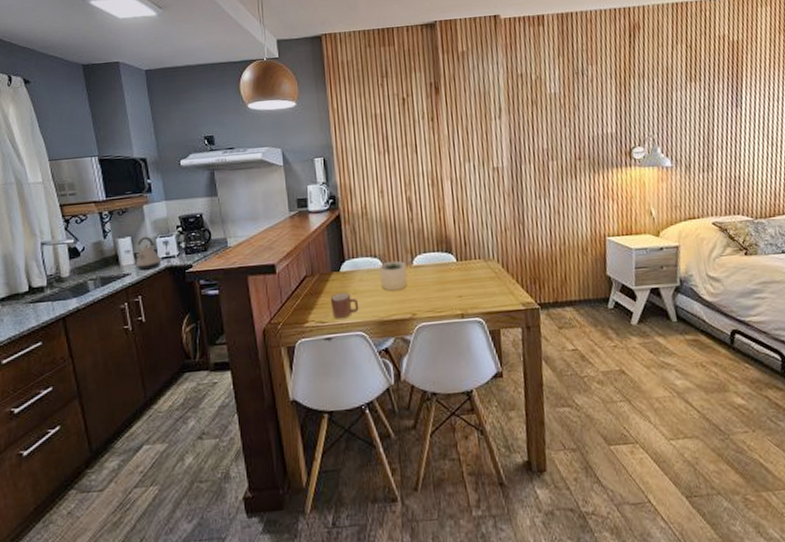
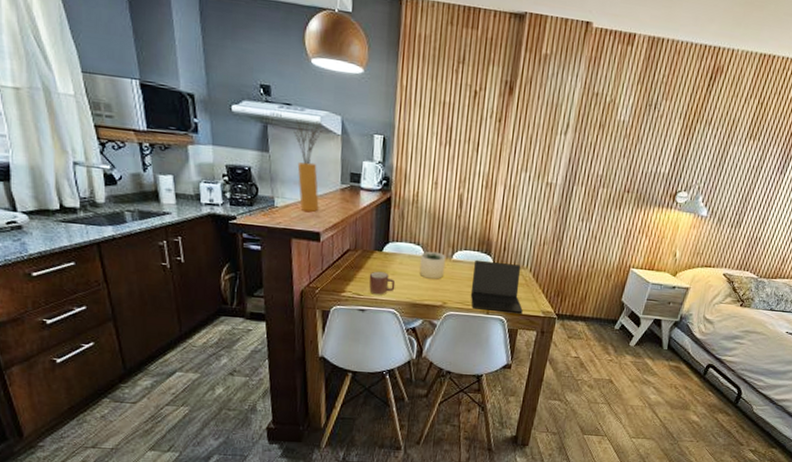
kettle: present [135,236,162,270] -> none [177,178,205,213]
vase: none [239,157,271,247] -> present [294,120,323,213]
laptop: none [437,257,501,315] -> present [471,259,523,314]

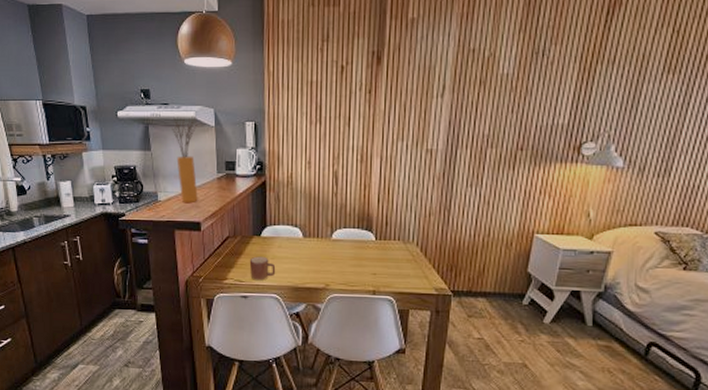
planter: present [419,251,446,280] -> none [299,232,325,262]
laptop: present [471,259,523,314] -> none [354,237,413,293]

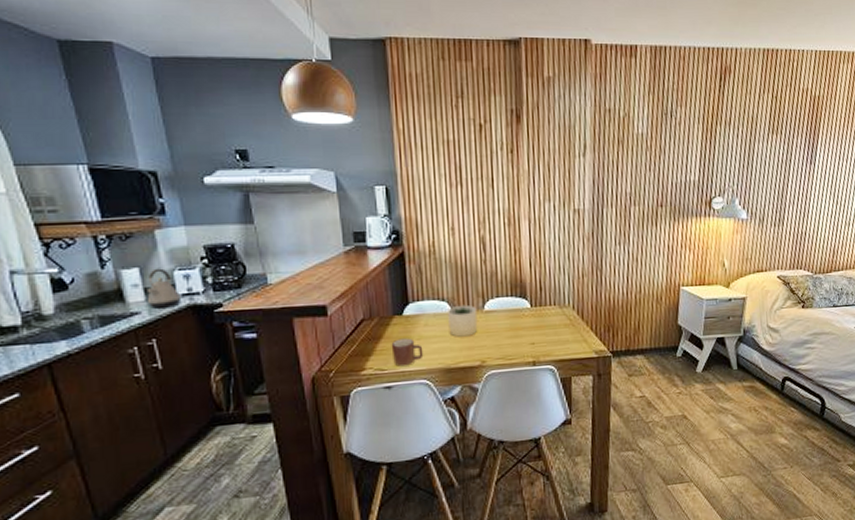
kettle: none [75,182,98,214] -> present [146,268,182,309]
vase: present [172,115,198,204] -> none [281,180,321,285]
planter: none [299,232,325,262] -> present [448,304,478,338]

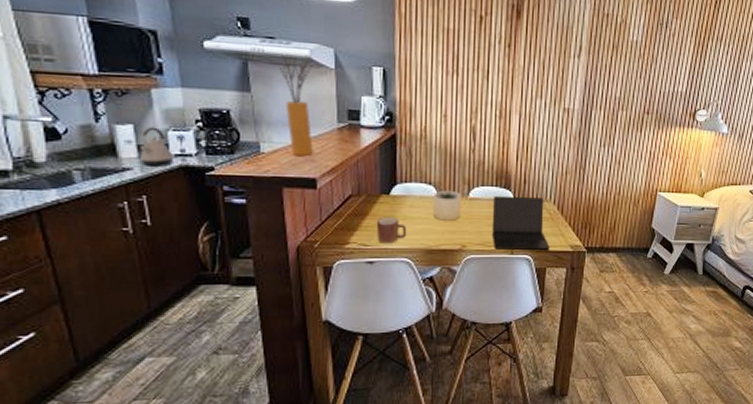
vase: none [281,180,321,285] -> present [279,54,313,157]
laptop: none [510,304,573,362] -> present [491,195,550,251]

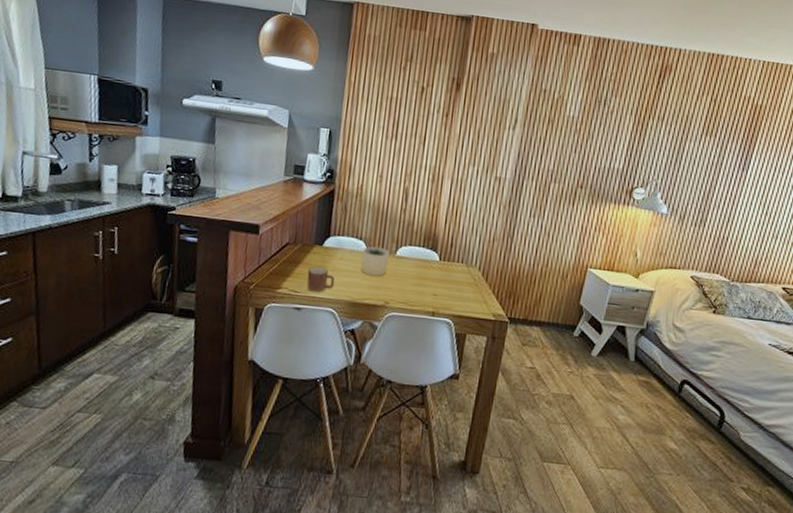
kettle: present [139,127,175,167] -> none [117,168,146,203]
vase: present [279,54,313,157] -> none [241,113,271,204]
laptop: present [491,195,550,251] -> none [415,256,472,317]

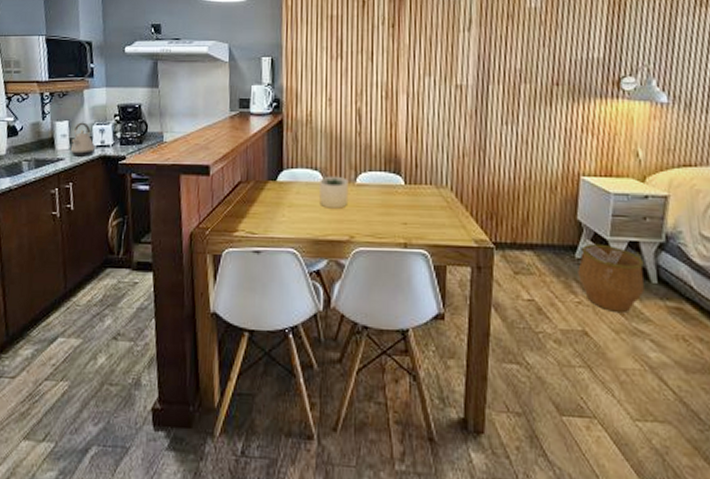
kettle: none [117,168,146,203] -> present [70,122,96,157]
mug: present [307,266,335,294] -> none [263,204,293,234]
basket: none [573,325,626,383] -> present [578,243,644,314]

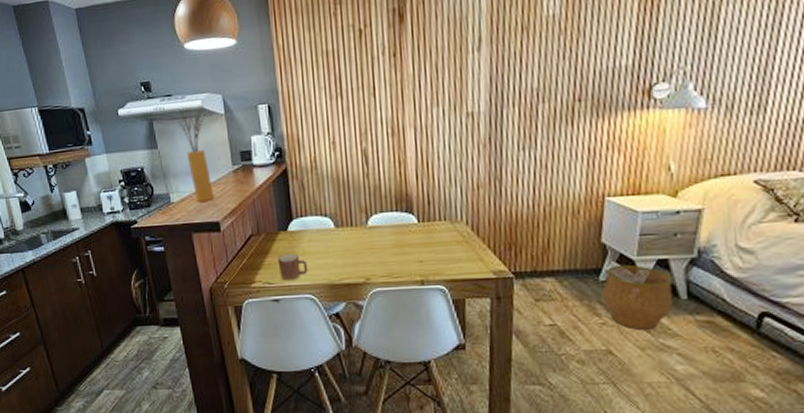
kettle: present [70,122,96,157] -> none [82,191,107,225]
vase: none [182,51,211,145] -> present [178,104,214,203]
mug: none [263,204,293,234] -> present [277,253,308,282]
planter: present [319,176,349,210] -> none [331,220,361,255]

